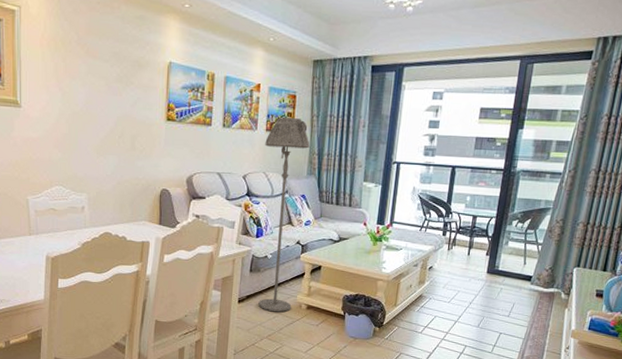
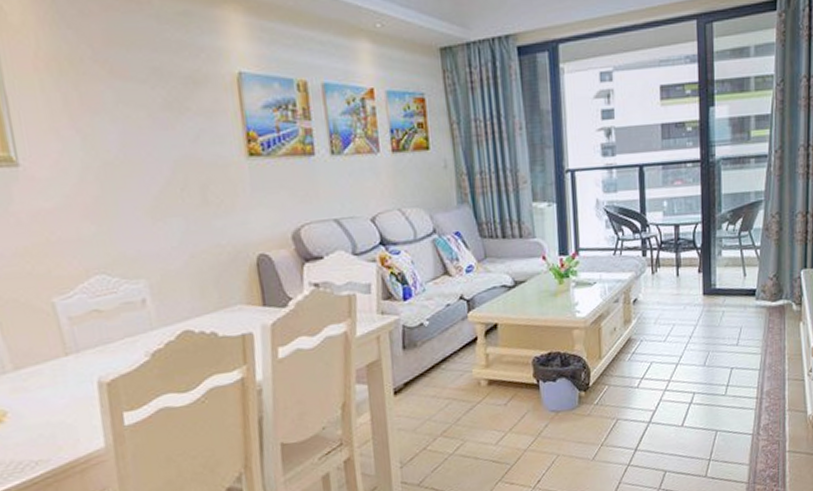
floor lamp: present [258,117,310,312] -> none [393,128,468,399]

